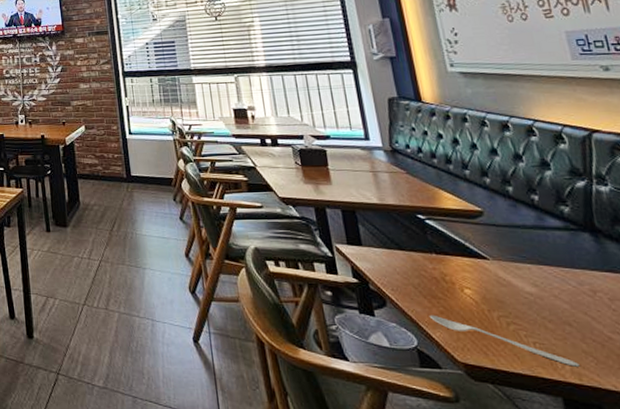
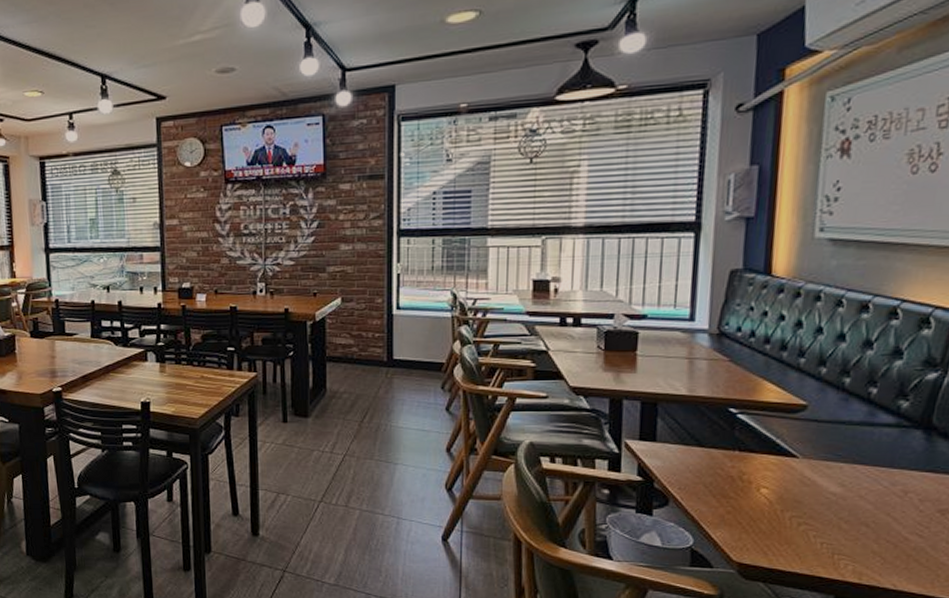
spoon: present [429,315,580,367] -> none [713,514,864,567]

